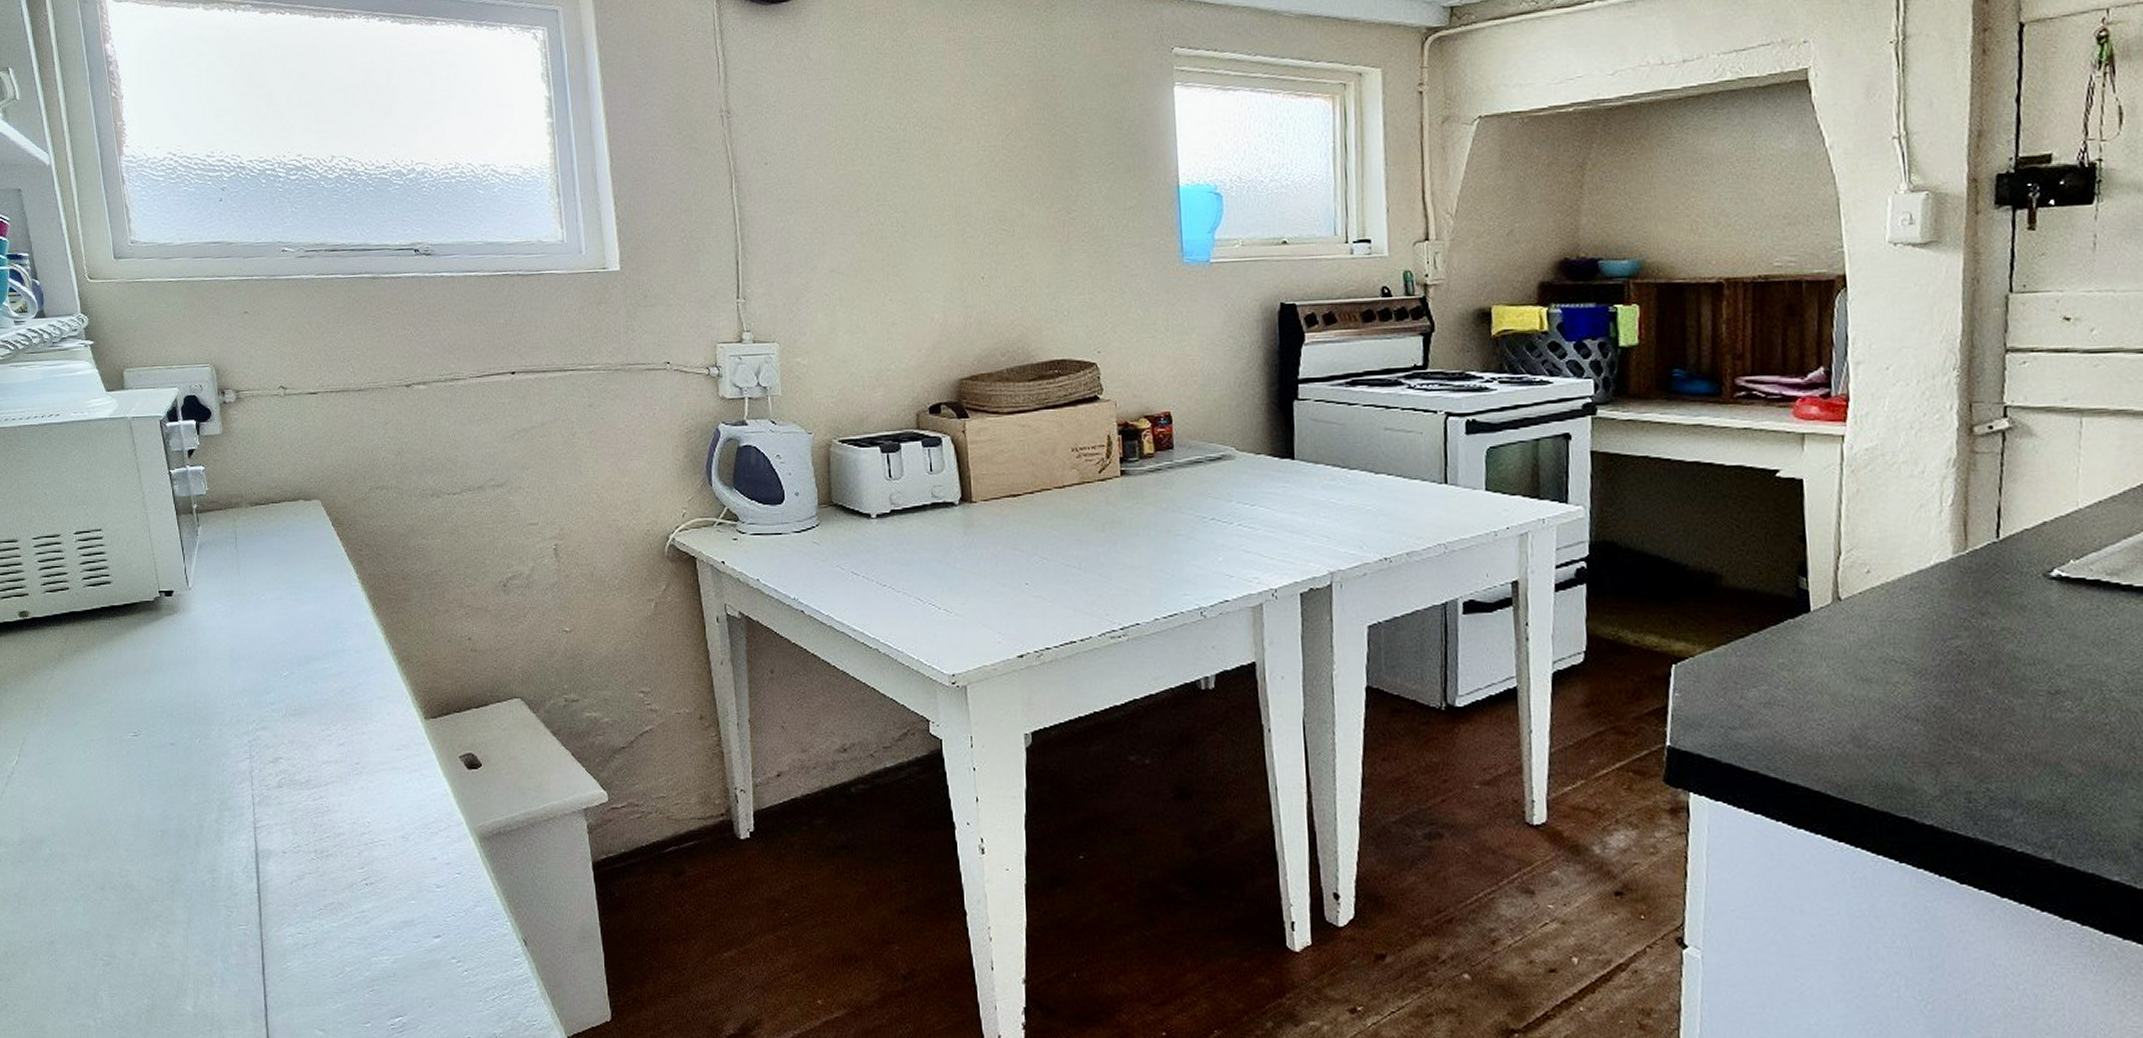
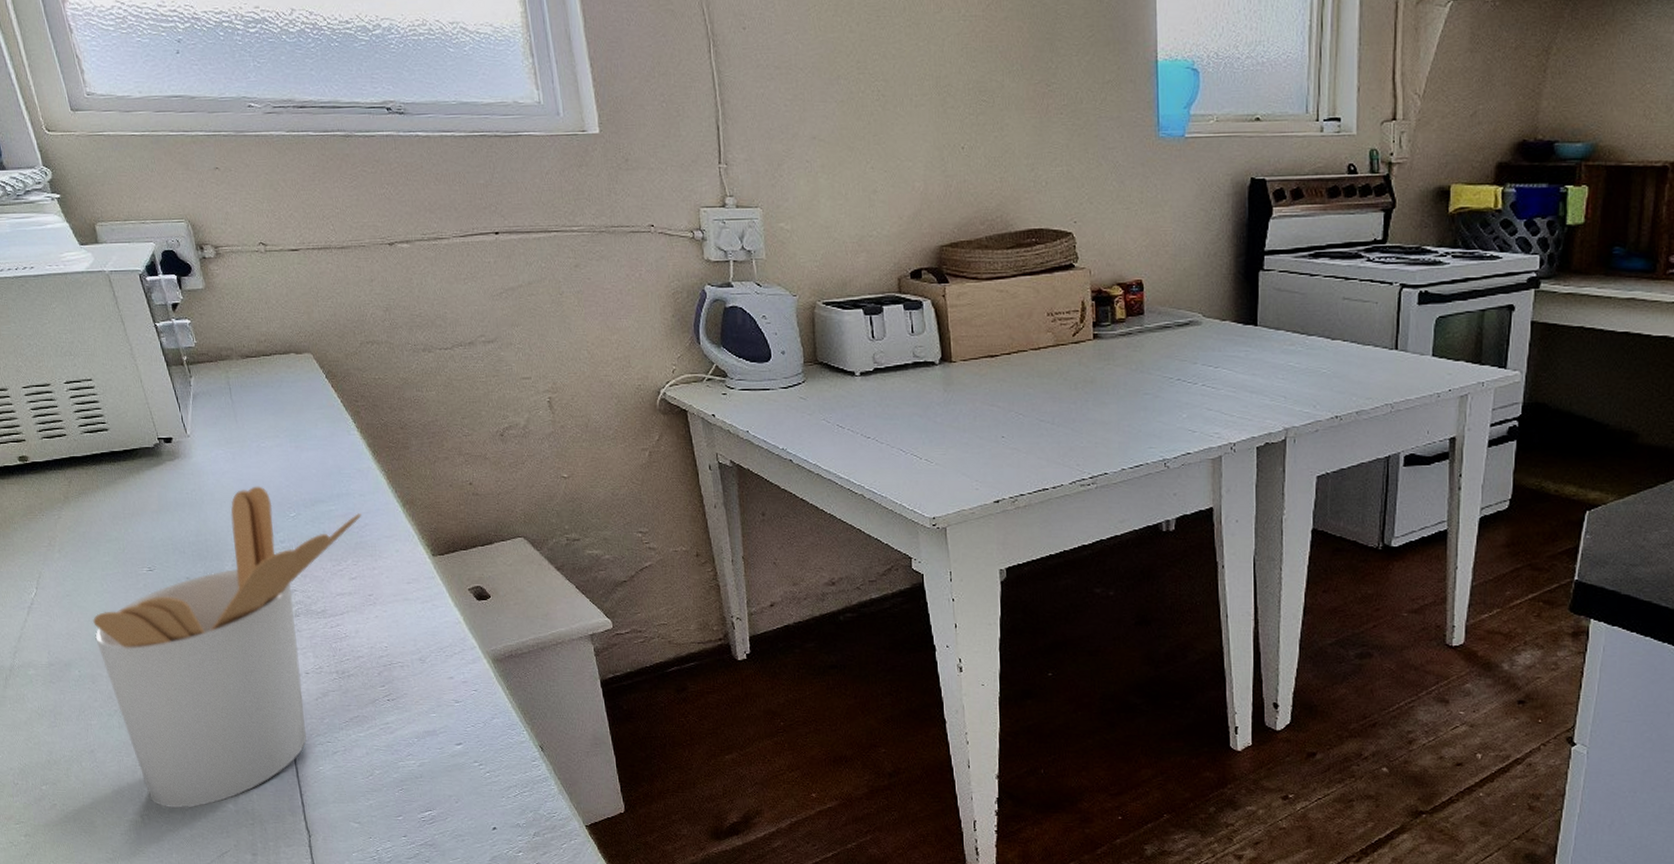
utensil holder: none [70,642,356,1012] -> present [92,486,362,809]

